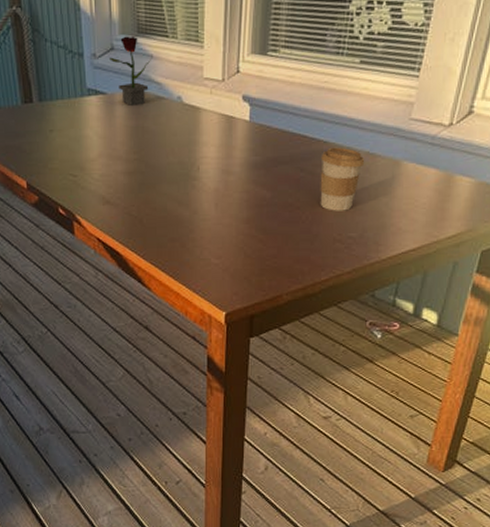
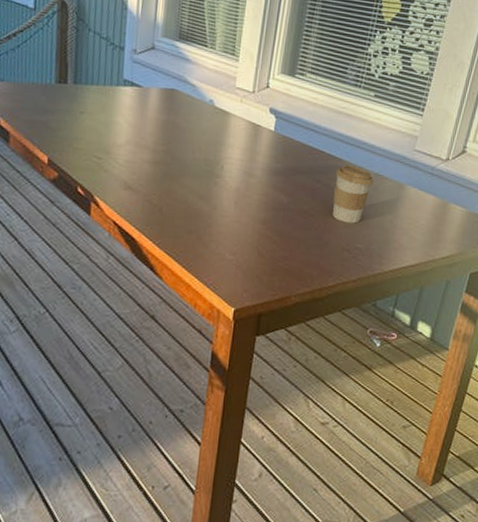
potted flower: present [108,36,153,105] -> none [148,39,191,102]

